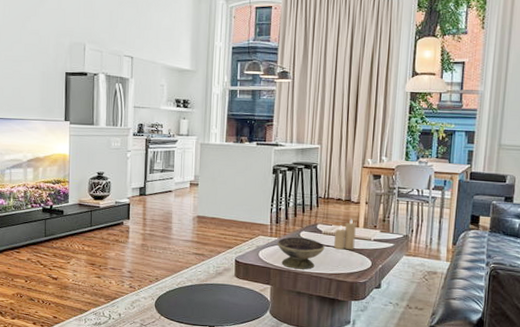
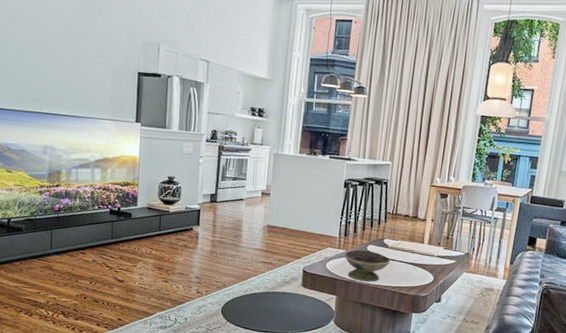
candle: present [334,219,356,250] -> none [399,235,422,265]

